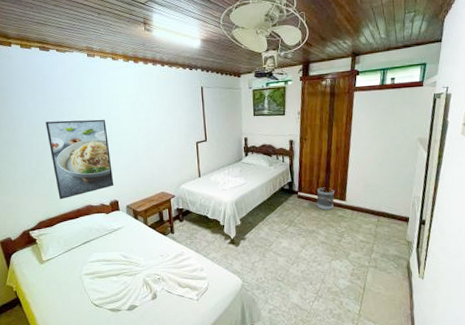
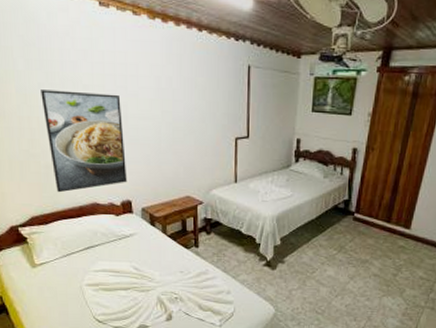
wastebasket: present [316,187,335,210] -> none [374,210,399,238]

